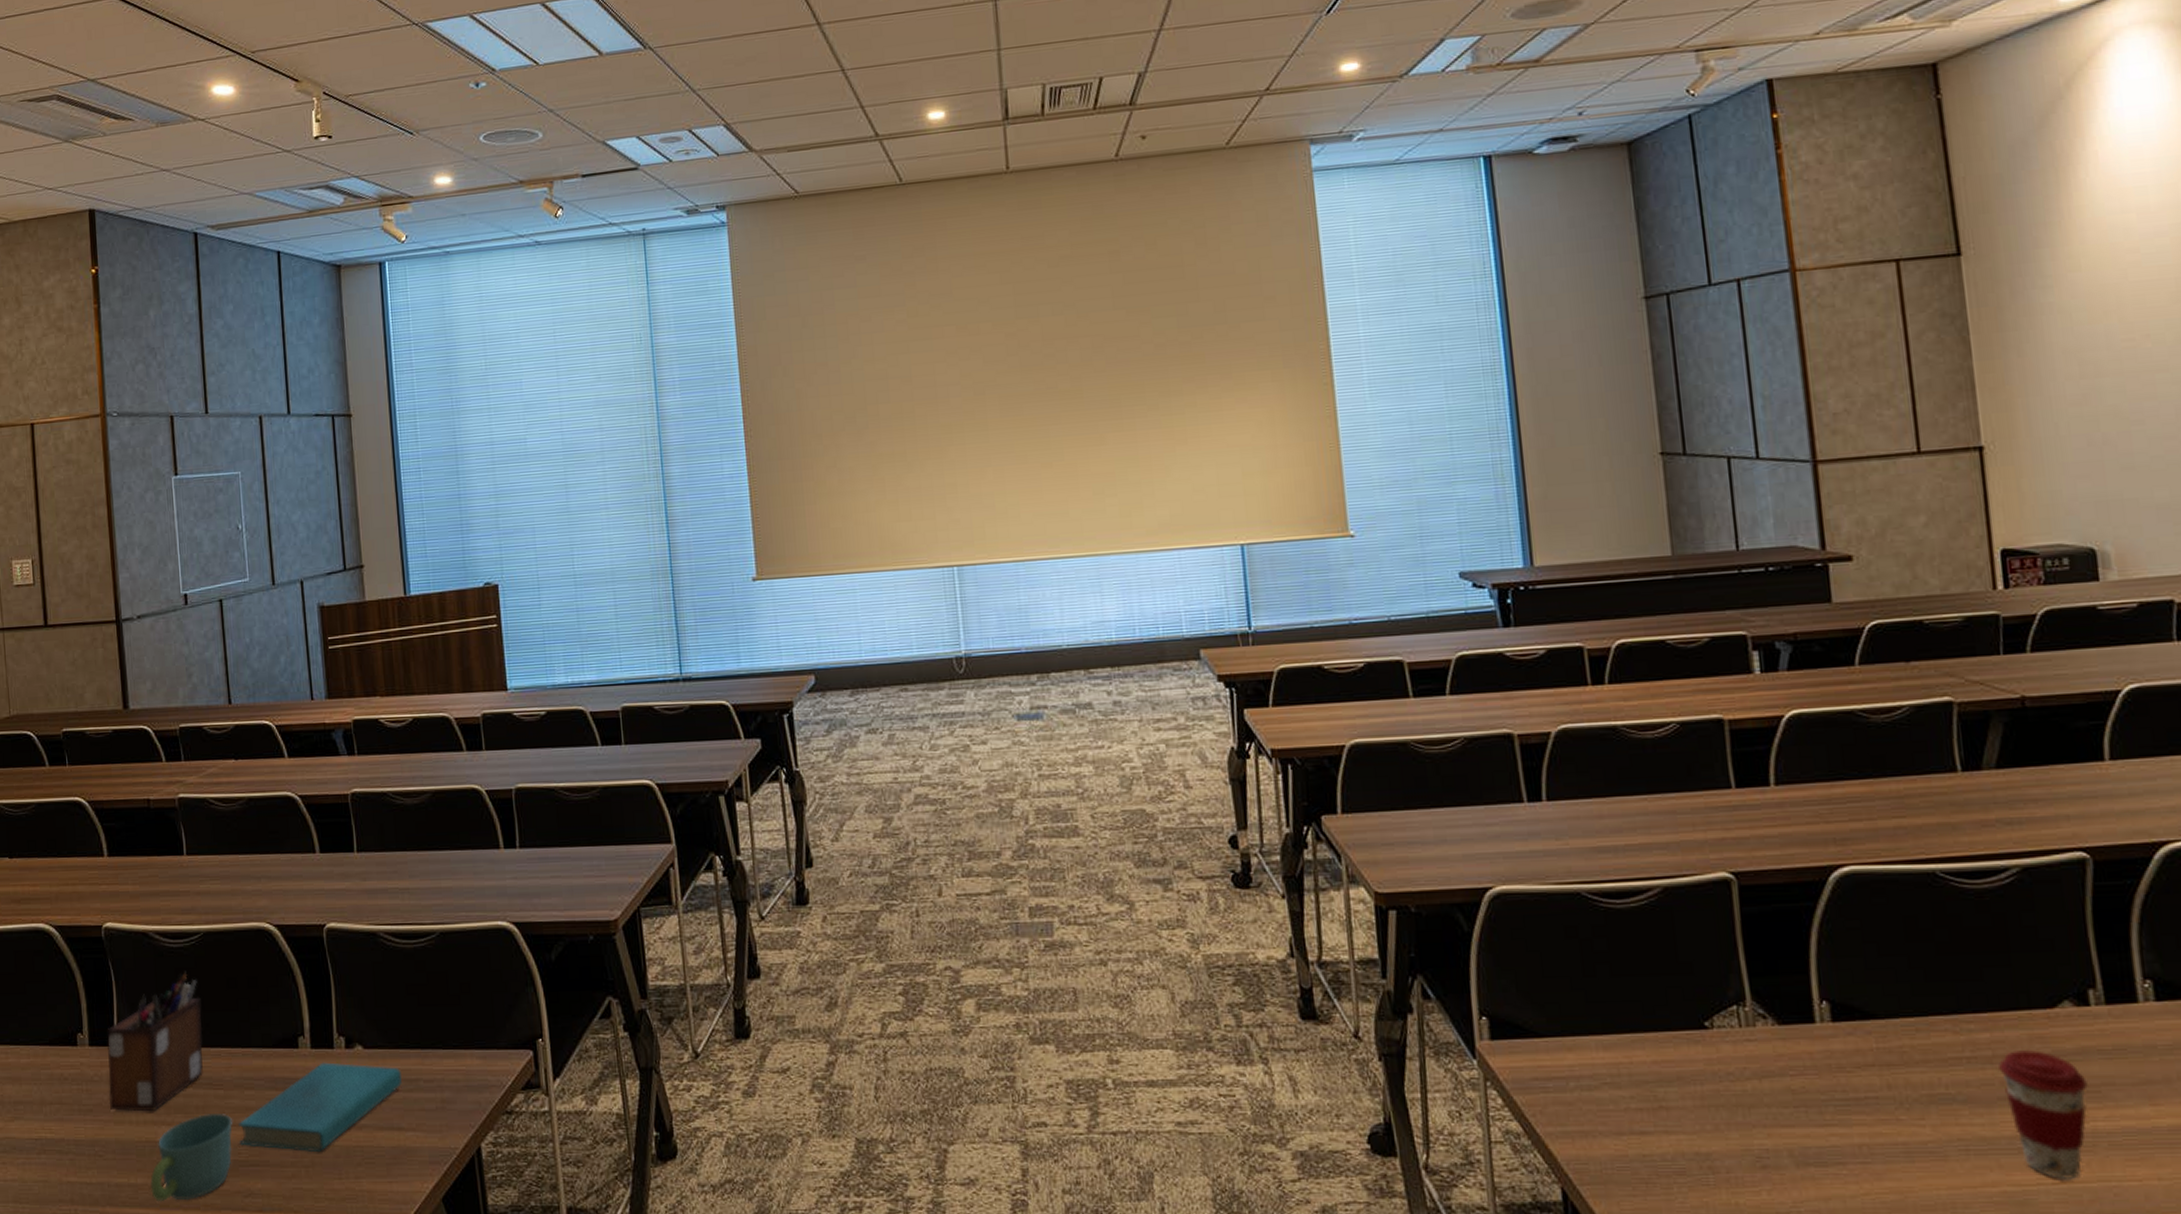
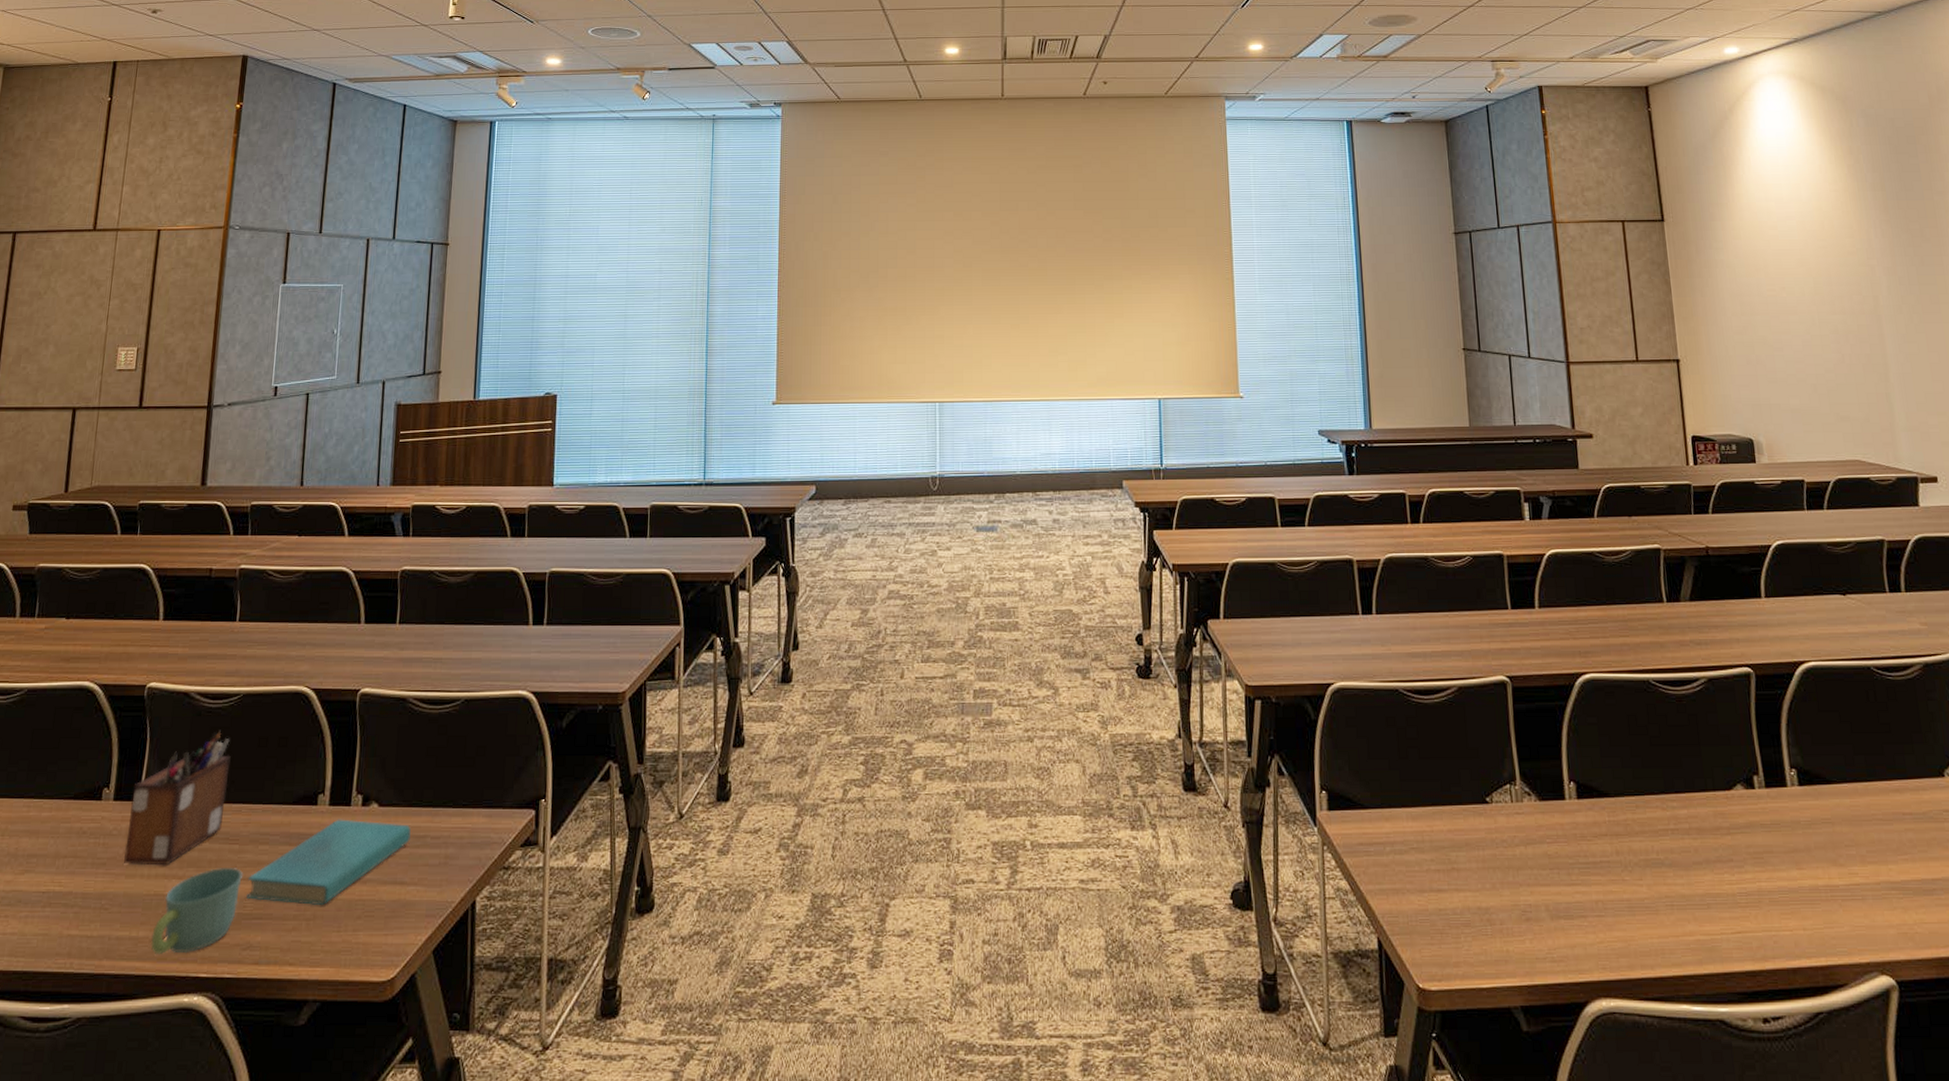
coffee cup: present [1998,1049,2088,1181] -> none [1693,823,1754,931]

